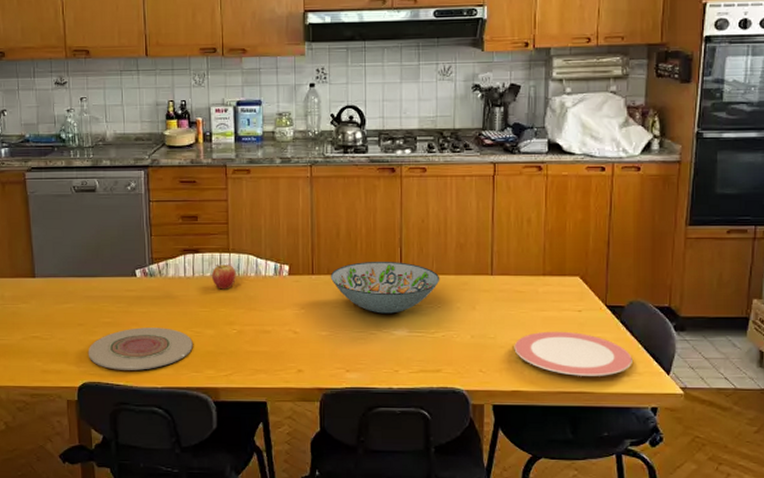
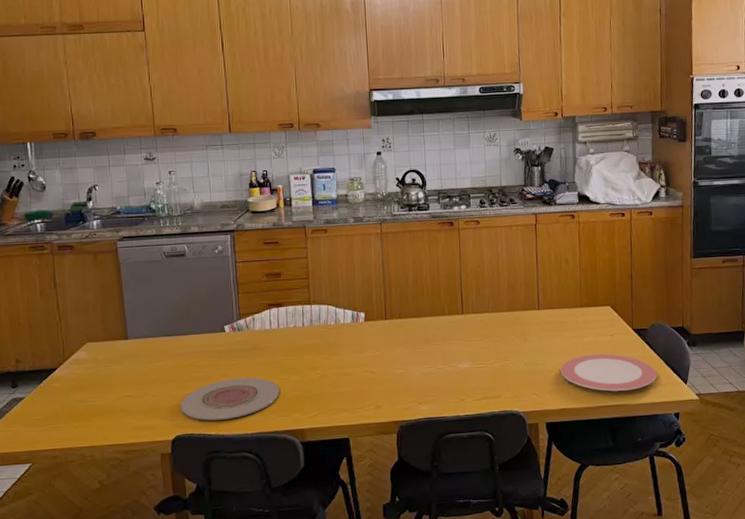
fruit: present [211,265,236,290] -> none [295,315,318,339]
decorative bowl: present [330,261,440,314] -> none [401,303,496,350]

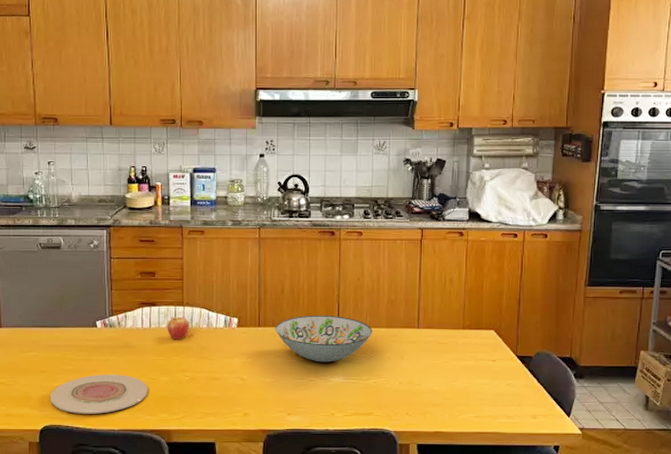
fruit: none [295,315,318,339] -> present [166,317,189,340]
decorative bowl: none [401,303,496,350] -> present [275,315,373,362]
plate: present [560,353,657,392] -> none [437,378,538,418]

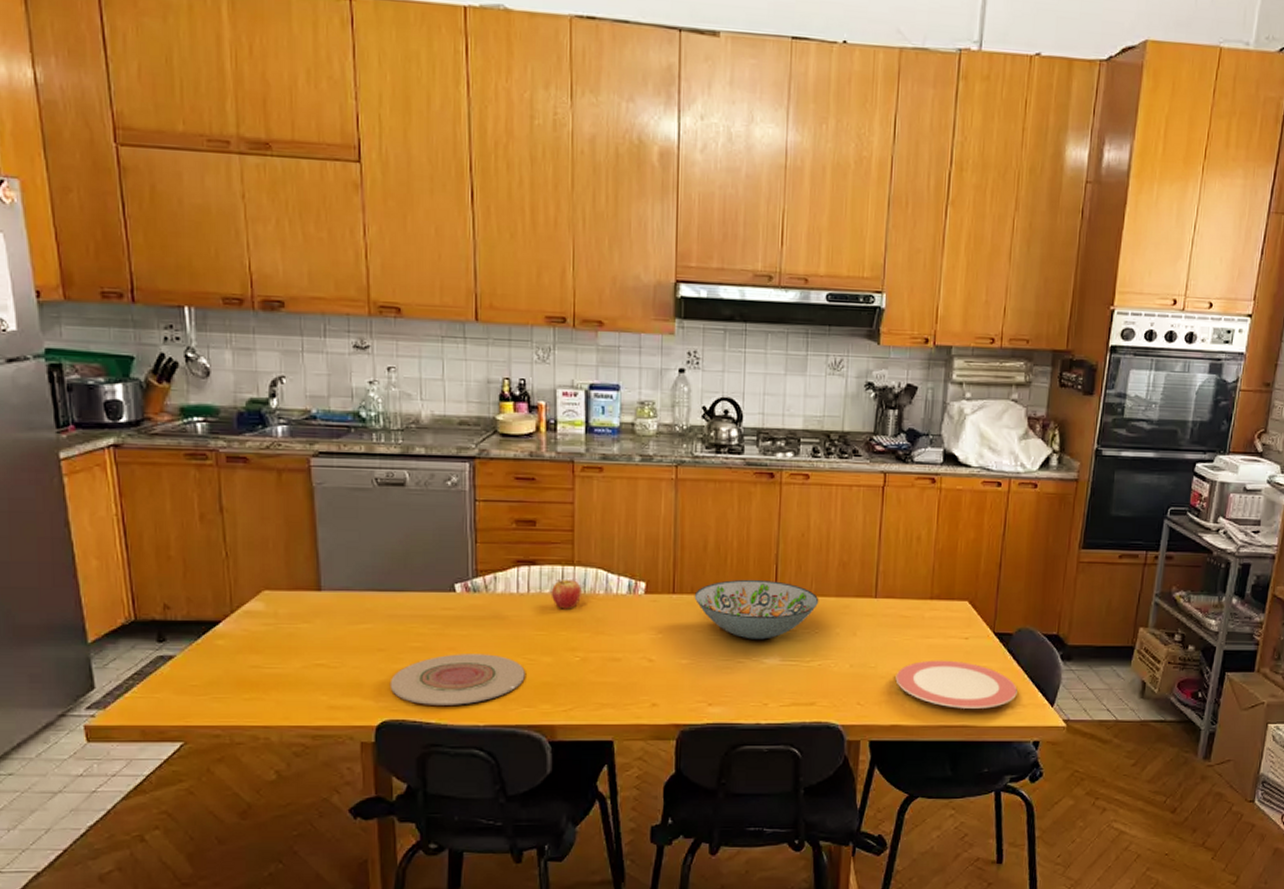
plate: none [437,378,538,418] -> present [895,660,1017,709]

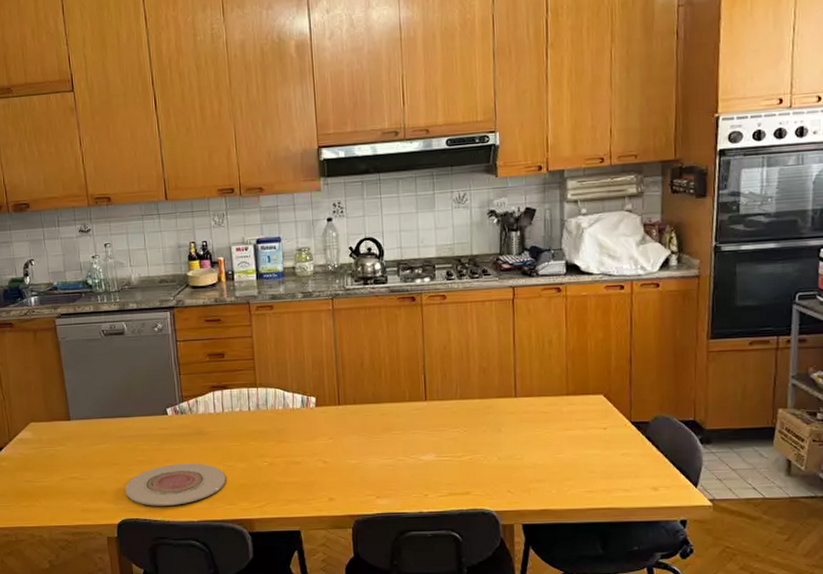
fruit: present [551,580,581,609] -> none [240,399,265,424]
decorative bowl: present [694,579,819,640] -> none [356,388,465,440]
plate: present [895,660,1017,709] -> none [541,449,660,493]

